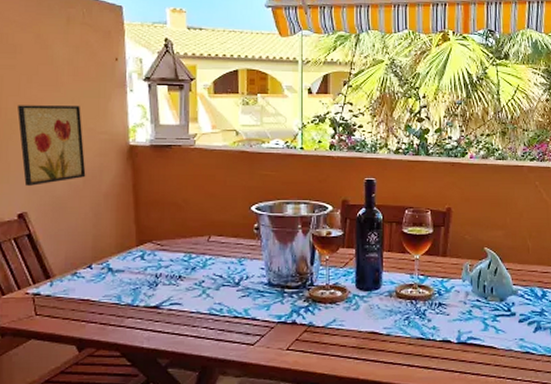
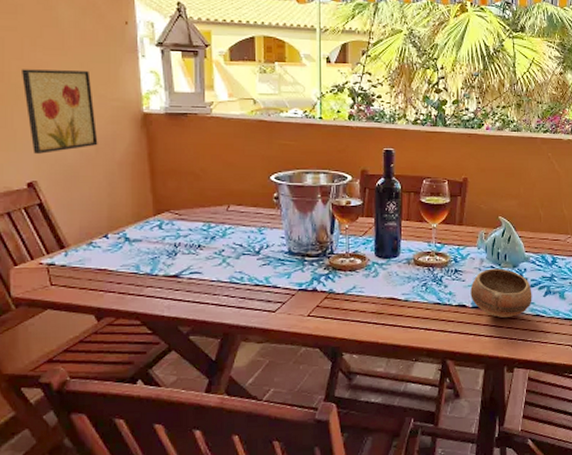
bowl: none [455,302,522,354] -> present [470,268,532,318]

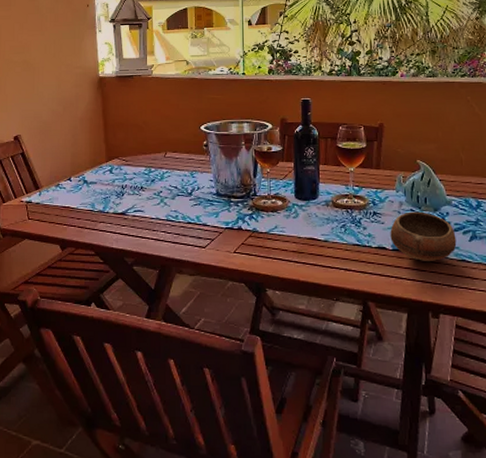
wall art: present [22,69,98,154] -> none [13,46,65,113]

